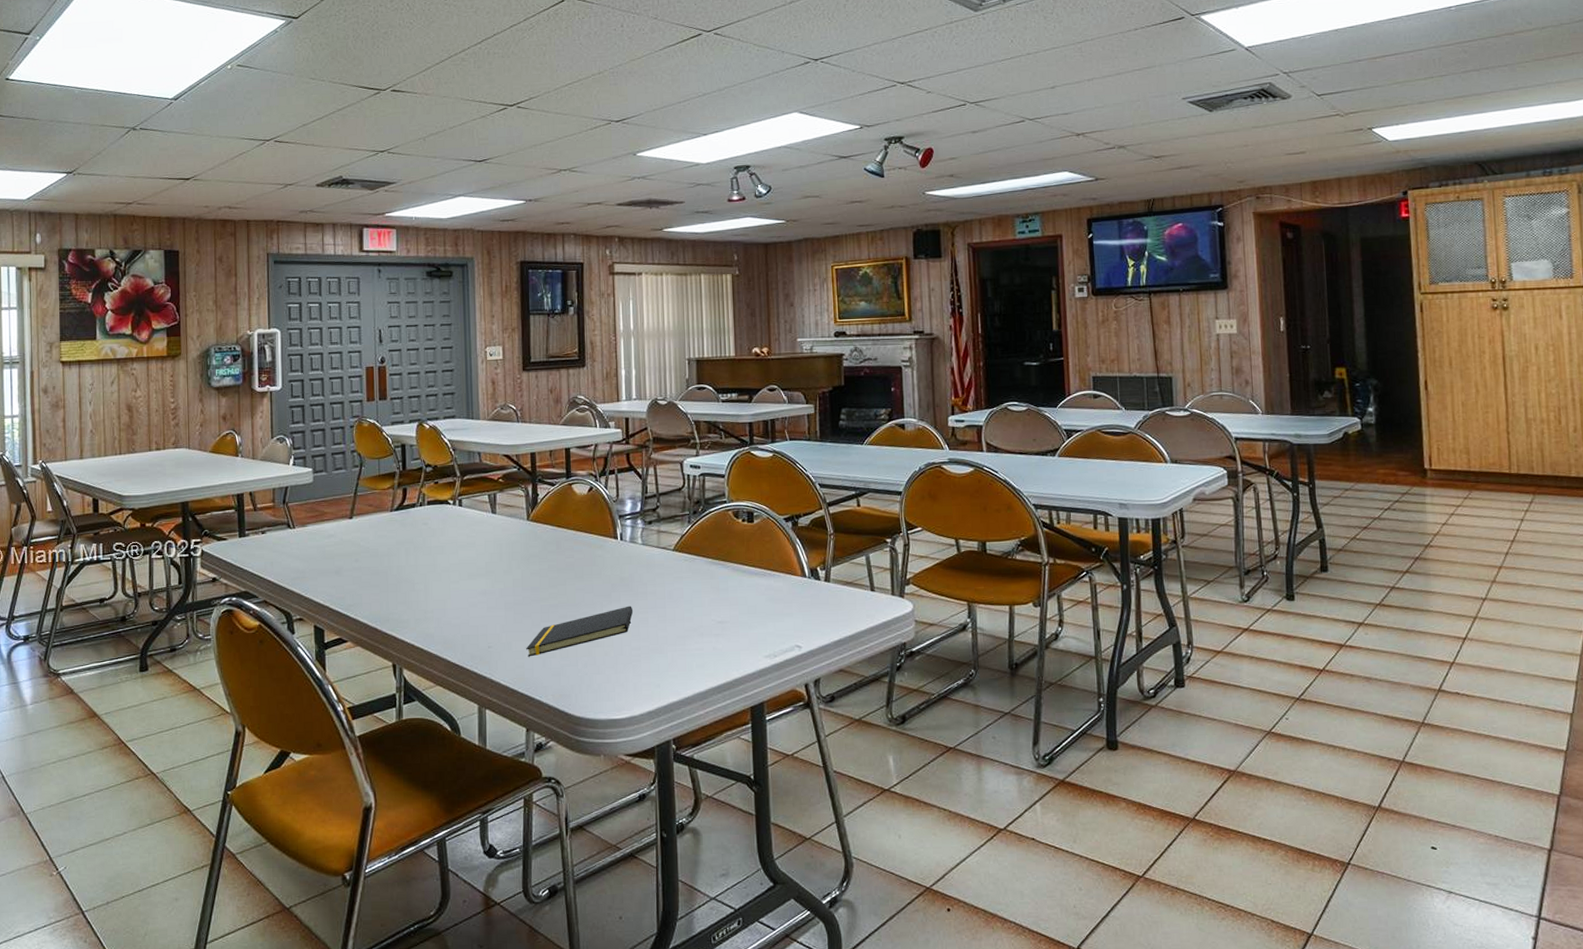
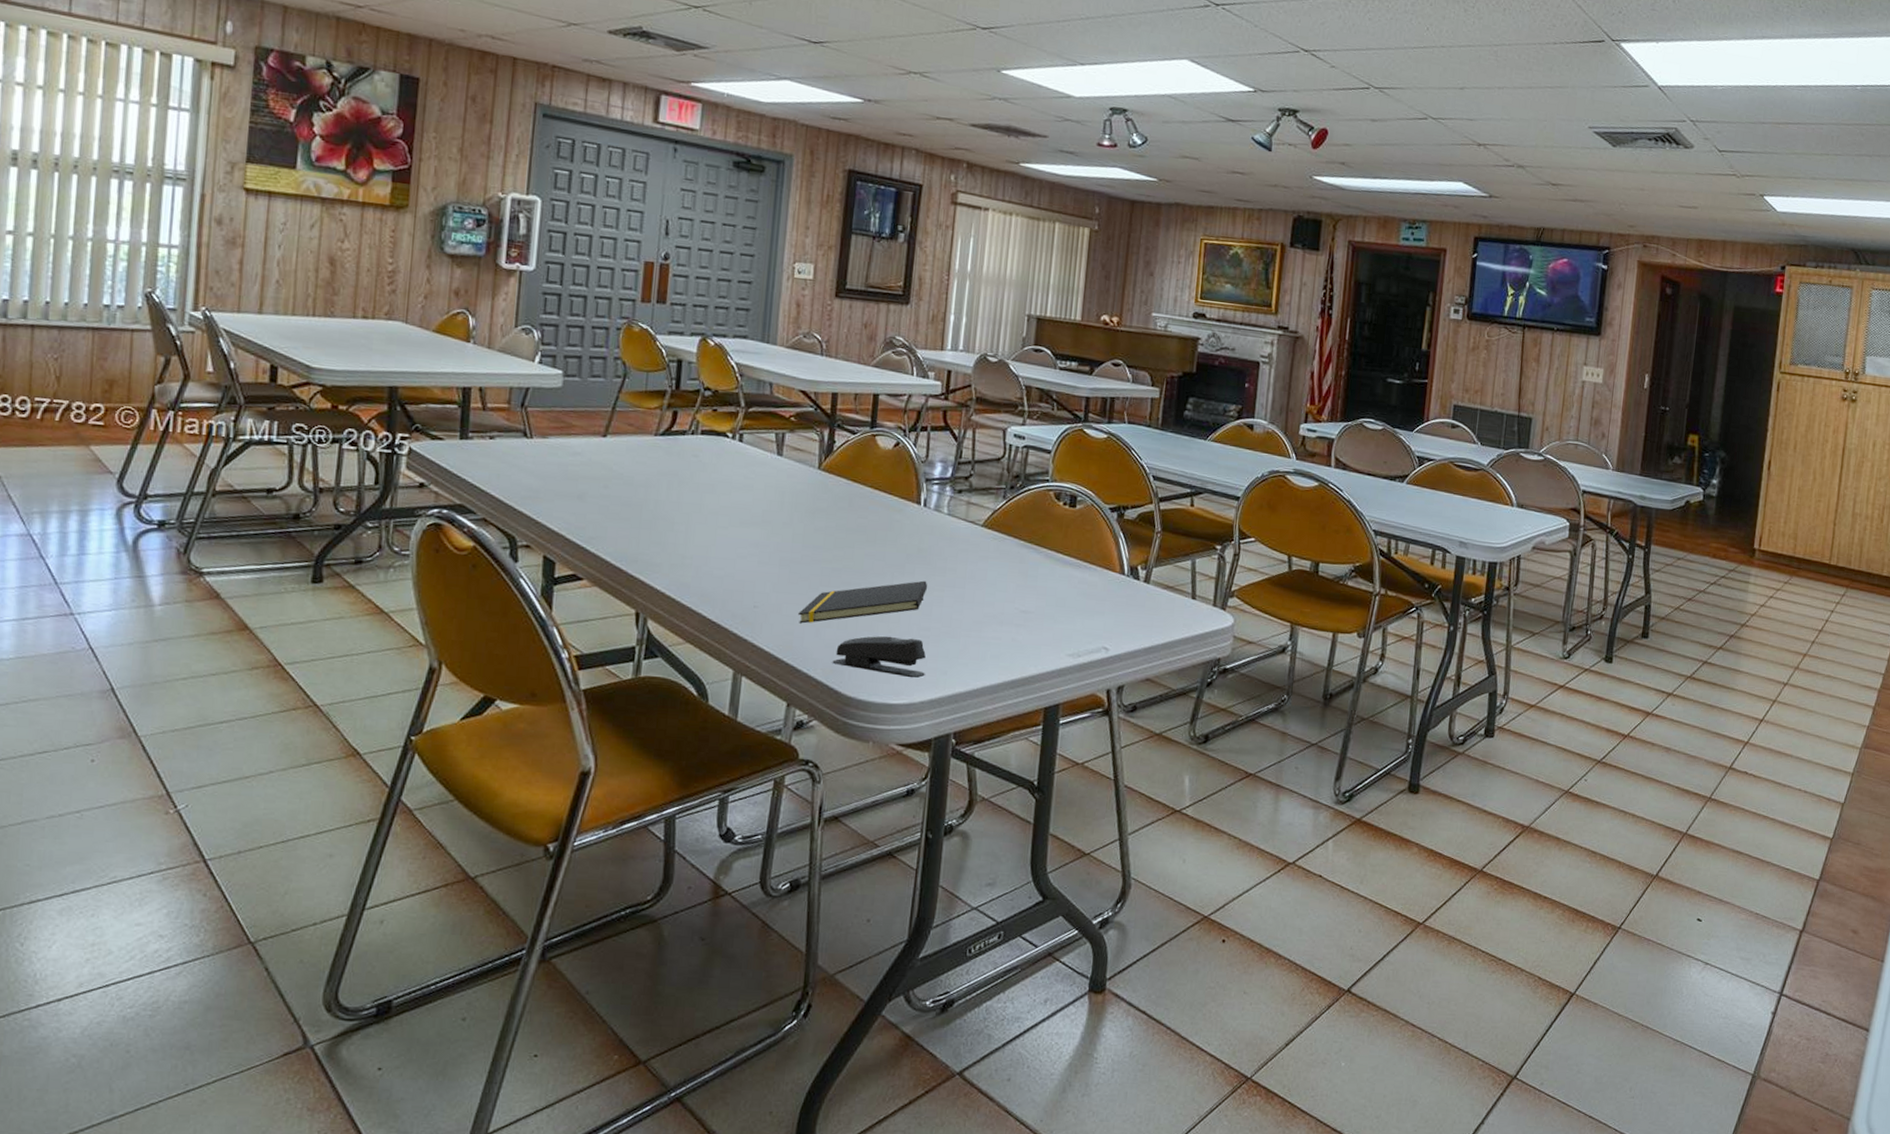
stapler: none [560,658,641,694] -> present [832,636,926,679]

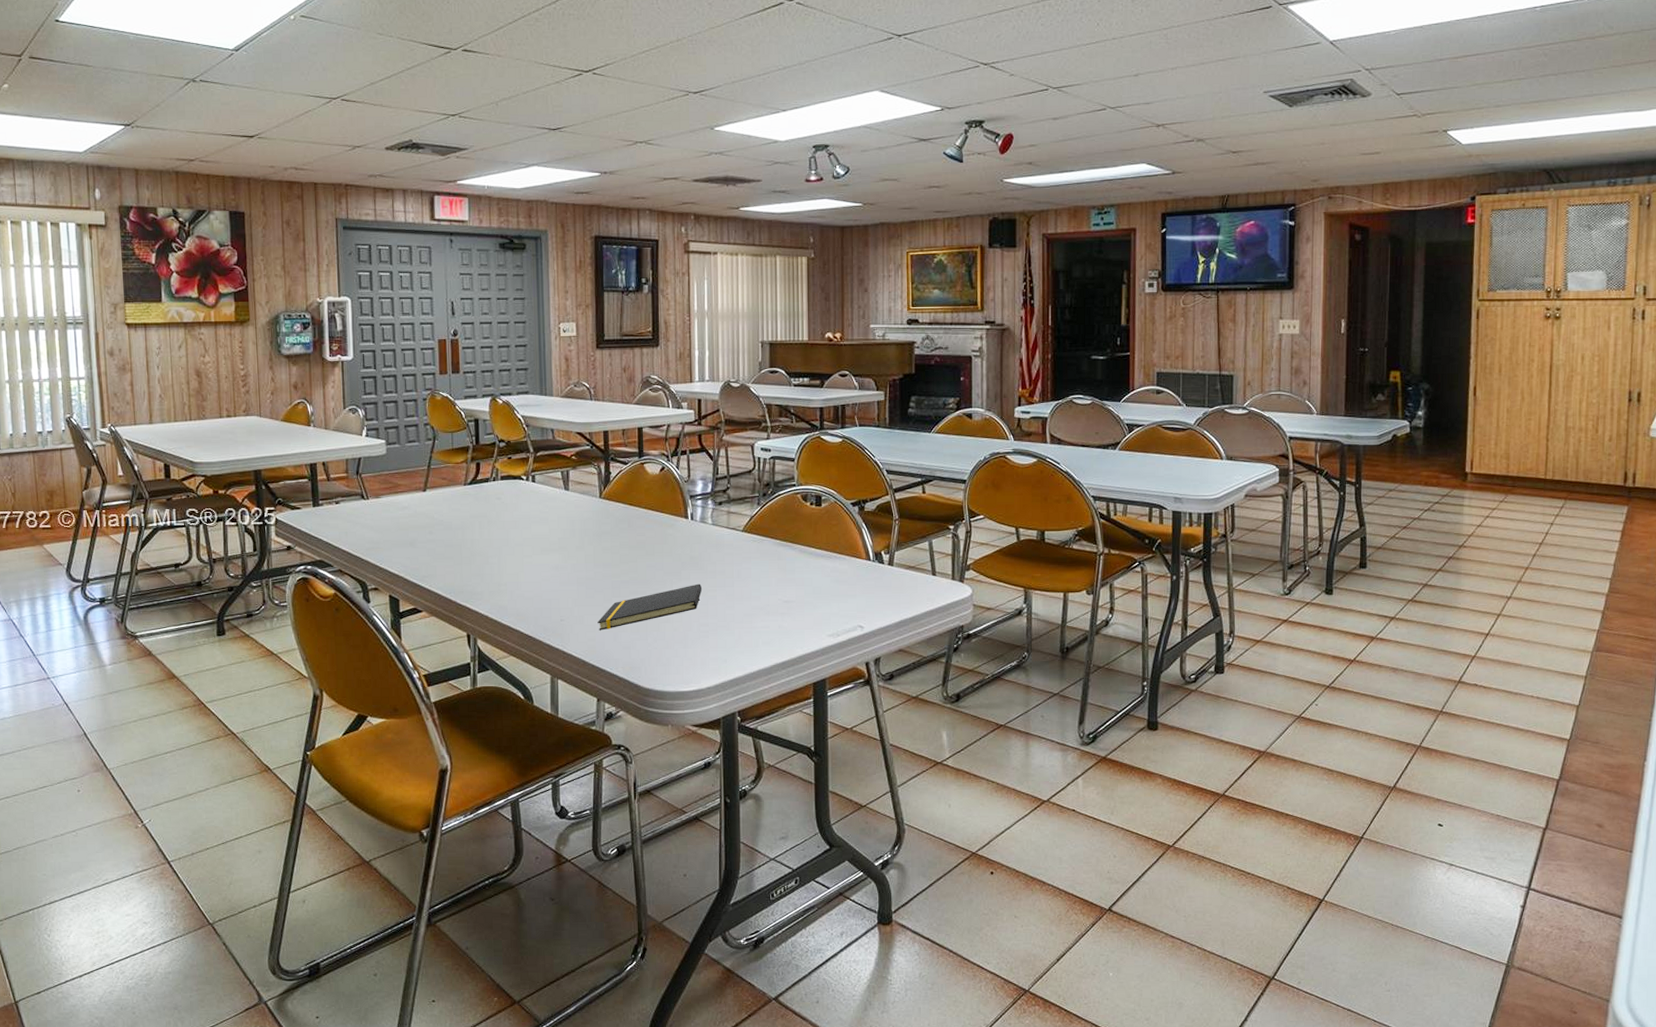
stapler: present [832,636,926,679] -> none [630,634,708,668]

